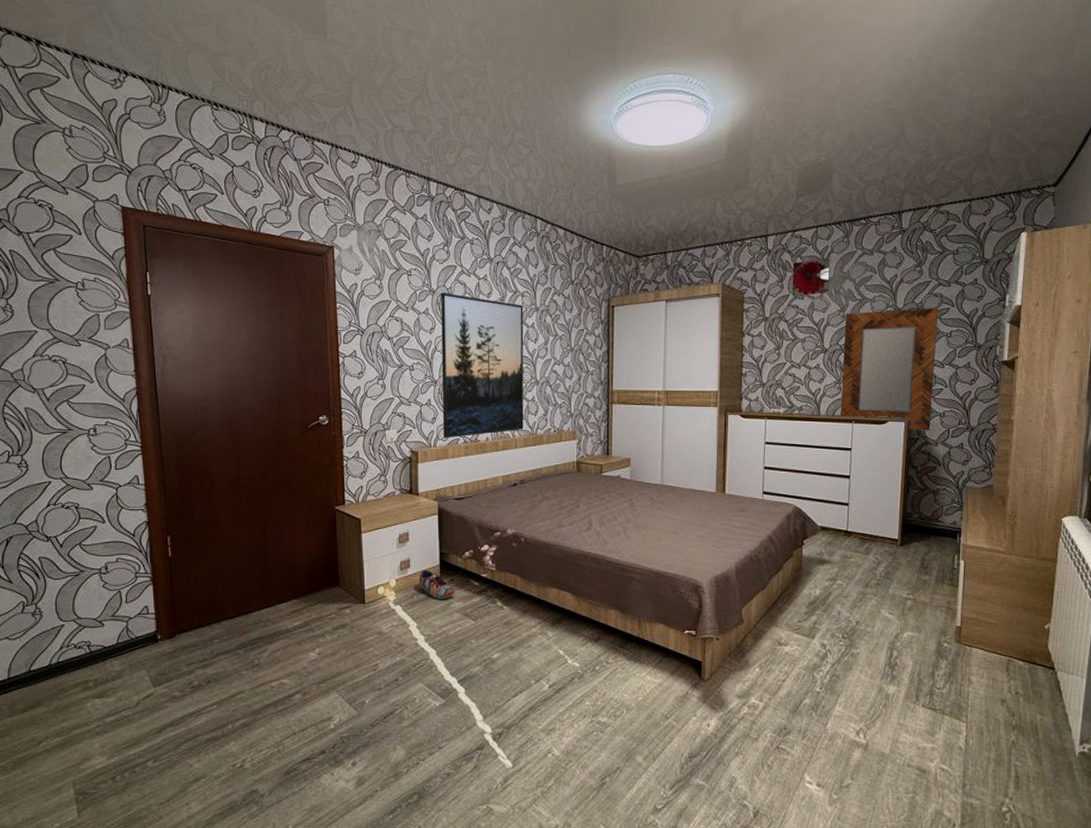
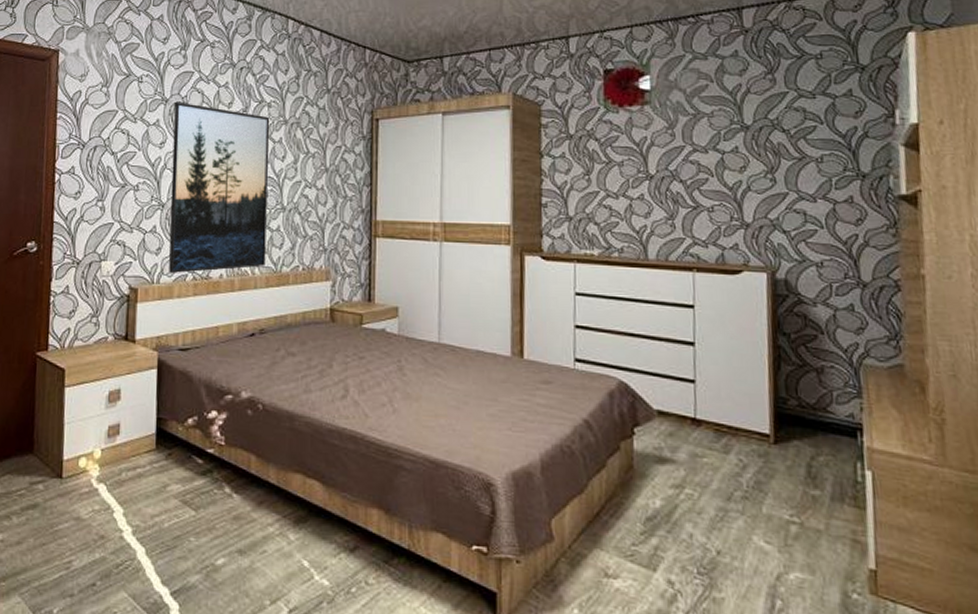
shoe: present [418,570,456,599] -> none [129,438,174,479]
home mirror: present [840,308,939,431] -> none [675,125,805,286]

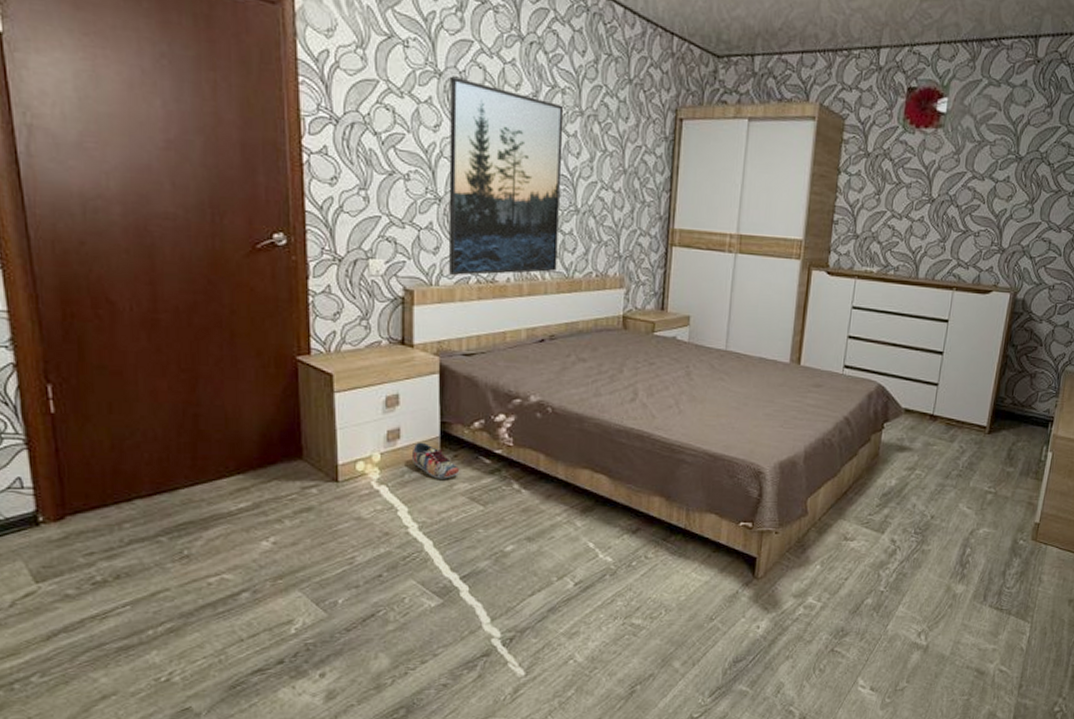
shoe: none [129,438,174,479] -> present [411,442,460,479]

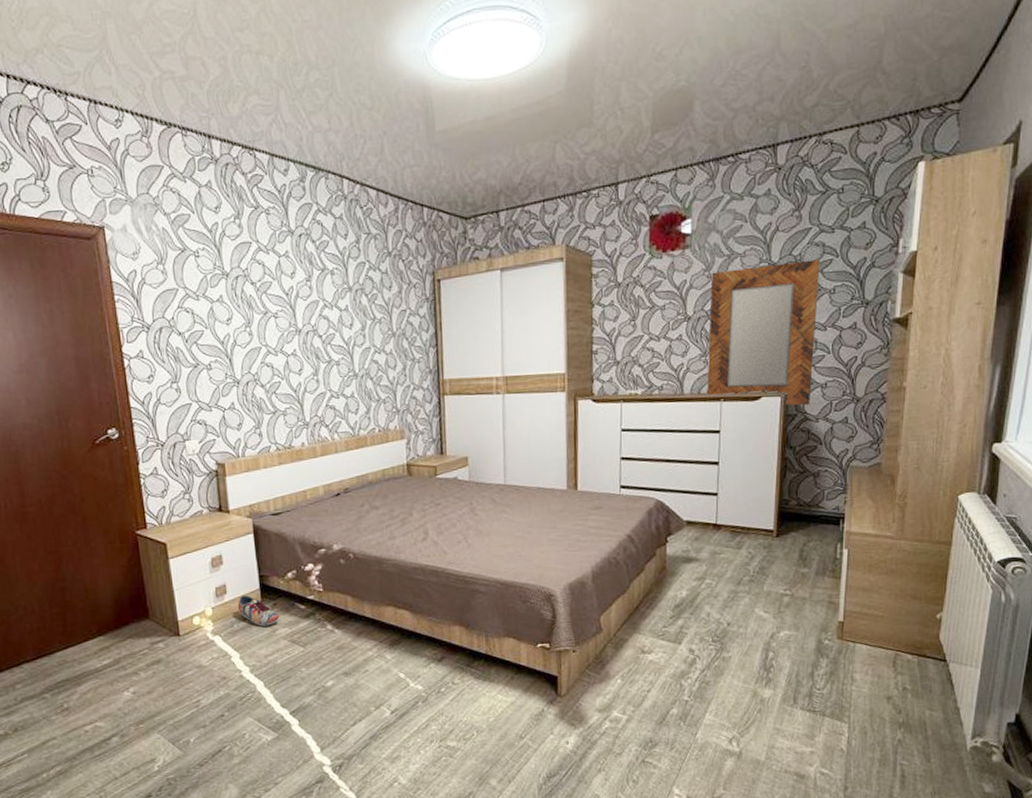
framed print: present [448,76,564,276] -> none [236,275,344,446]
home mirror: none [941,156,1064,305] -> present [707,259,820,406]

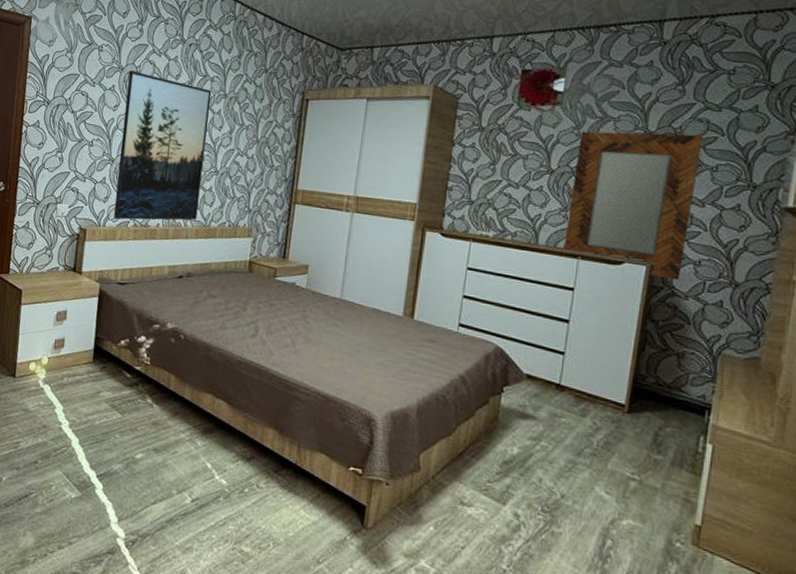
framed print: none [236,275,344,446] -> present [114,70,212,221]
shoe: present [237,595,280,626] -> none [70,352,106,387]

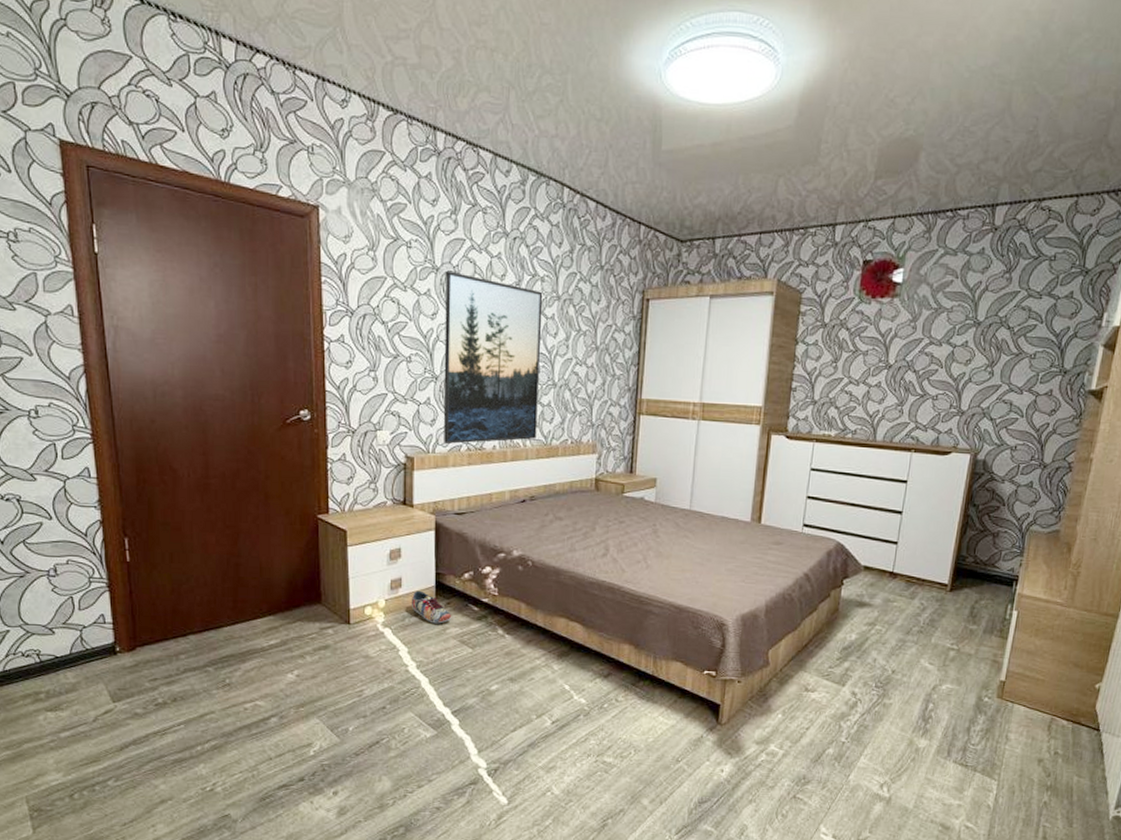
shoe: none [70,352,106,387] -> present [411,590,452,624]
home mirror: present [564,131,703,281] -> none [899,323,1025,466]

